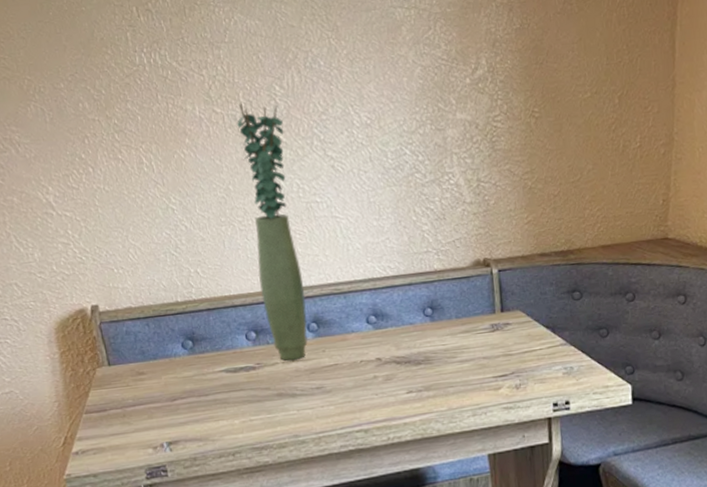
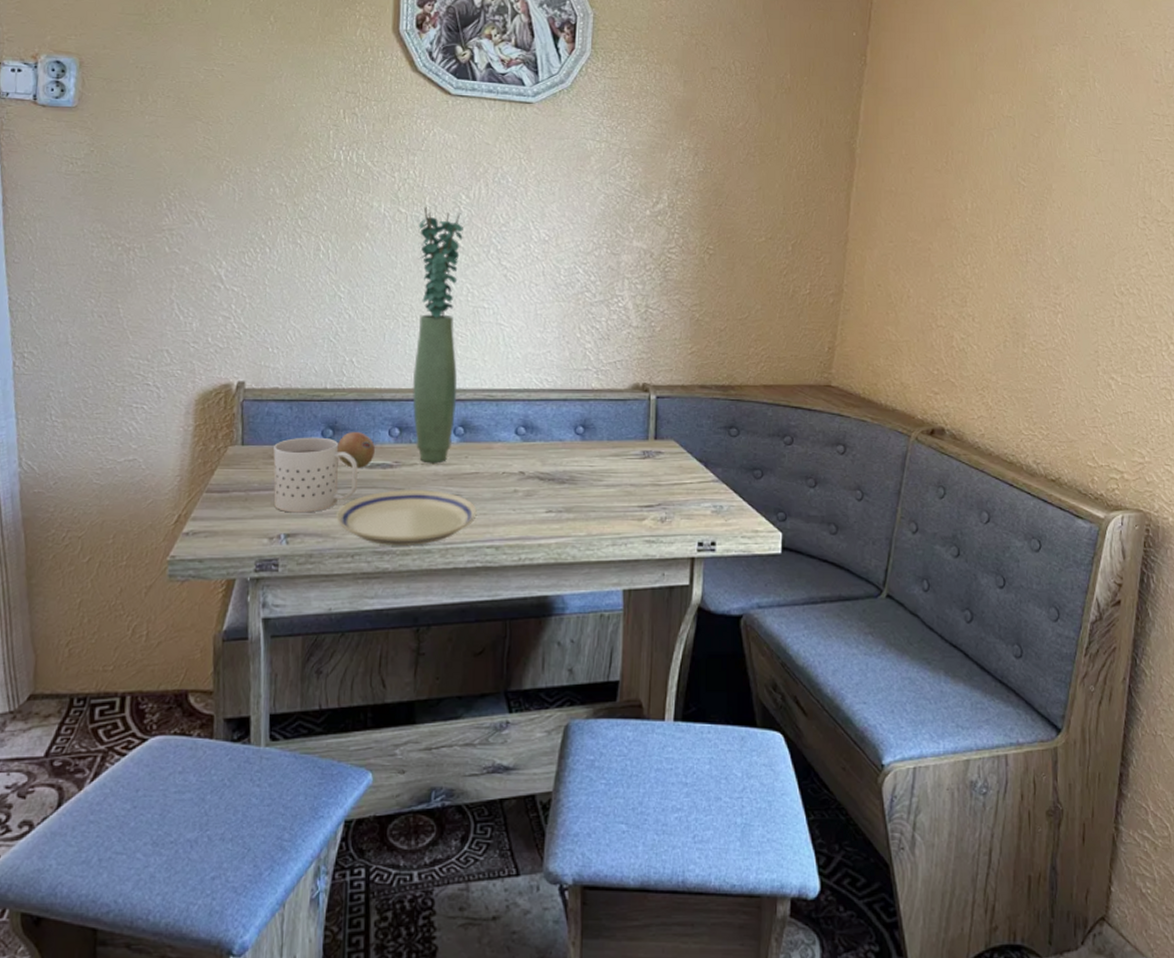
mug: none [139,349,226,423] -> present [273,437,358,513]
fruit: none [199,339,236,375] -> present [337,431,375,468]
plate: none [211,385,342,441] -> present [336,490,477,545]

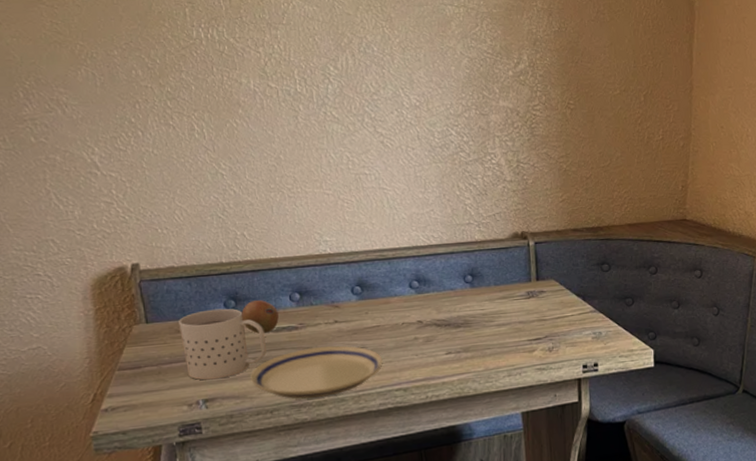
vase: present [412,206,463,462] -> none [291,80,351,321]

